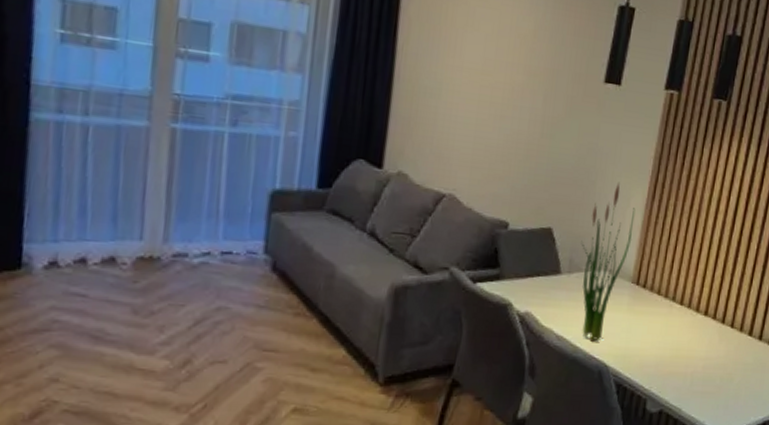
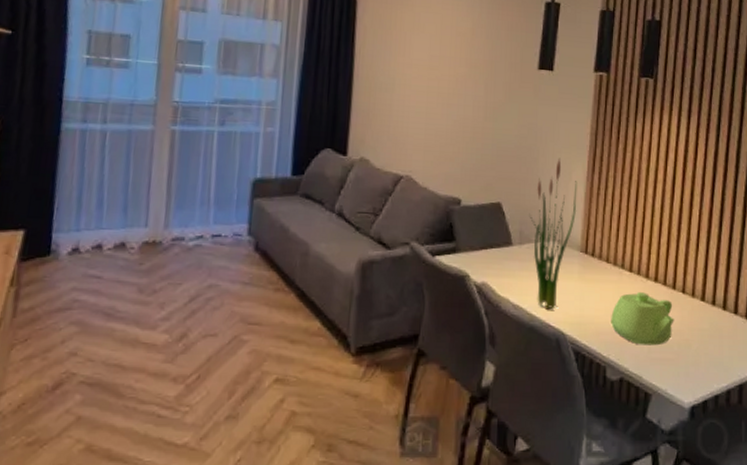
teapot: none [656,325,720,379] -> present [611,292,674,346]

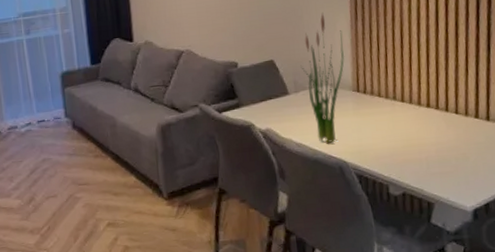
teapot: present [611,292,674,346] -> none [388,118,450,163]

